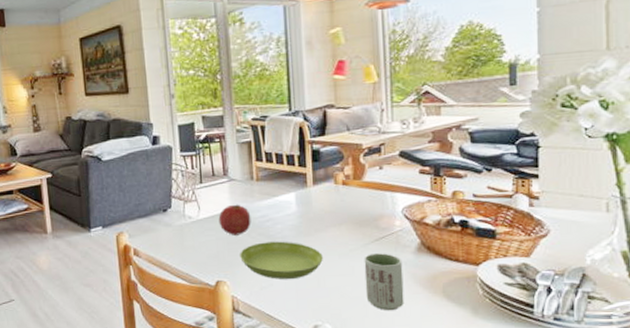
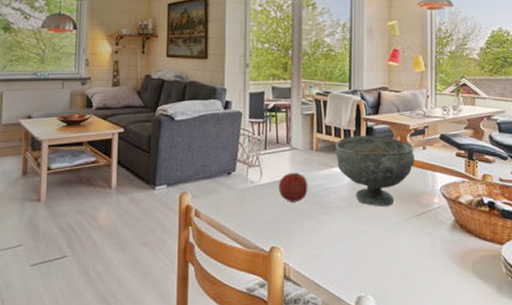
saucer: present [240,241,323,279] -> none [295,211,370,248]
decorative bowl: none [278,158,371,234] -> present [336,135,415,206]
cup: present [364,253,404,311] -> none [406,228,439,285]

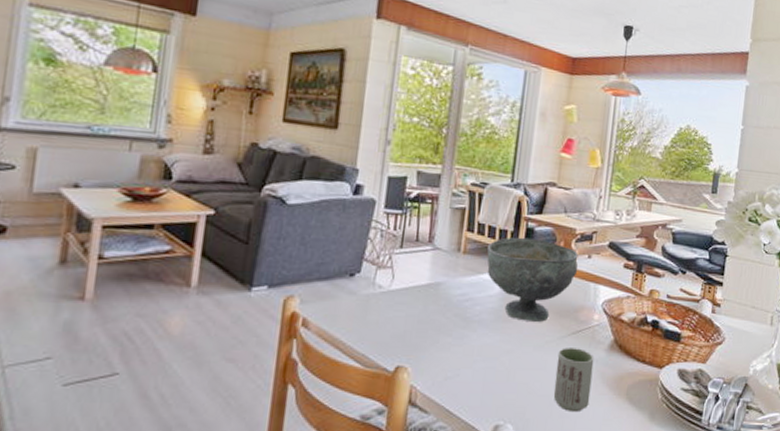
fruit: present [278,172,308,203] -> none [412,277,450,314]
cup: none [406,228,439,285] -> present [553,348,594,413]

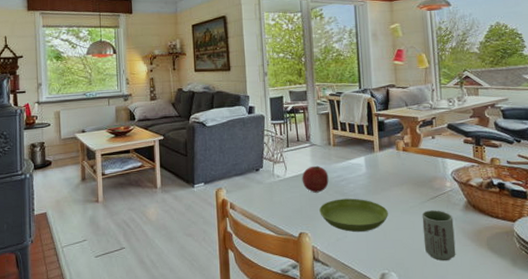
fruit: none [412,277,450,314] -> present [302,165,329,193]
saucer: none [428,324,518,370] -> present [319,198,388,232]
decorative bowl: present [487,237,578,322] -> none [351,128,426,192]

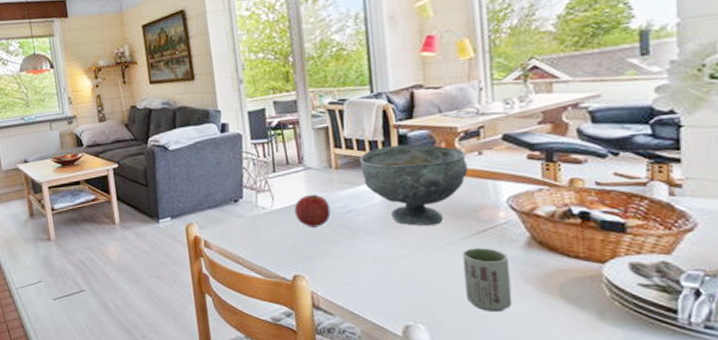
saucer: present [319,198,388,232] -> none [319,234,414,275]
decorative bowl: none [351,128,426,192] -> present [360,144,469,226]

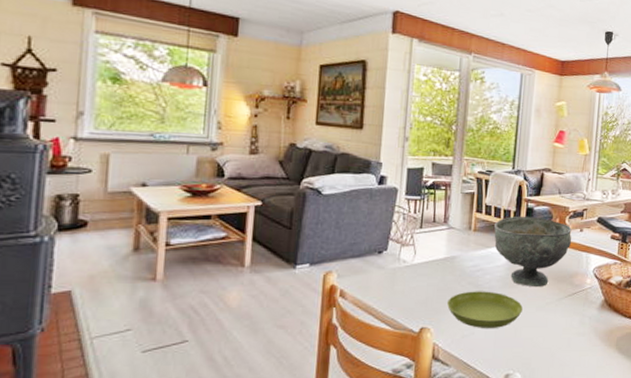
fruit: present [294,194,331,228] -> none [432,252,464,283]
saucer: none [319,234,414,275] -> present [447,291,523,328]
cup: present [462,248,512,313] -> none [554,308,588,362]

